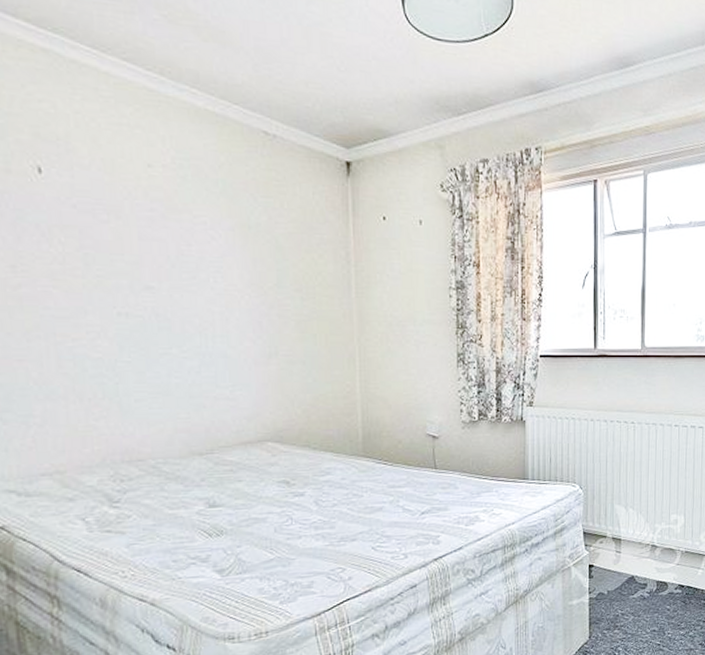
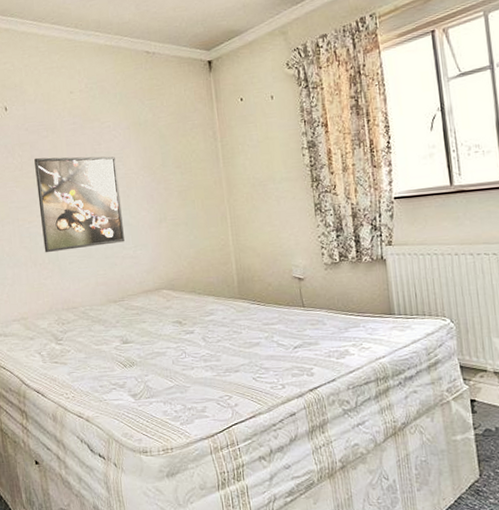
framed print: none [85,249,219,385] -> present [34,156,125,253]

